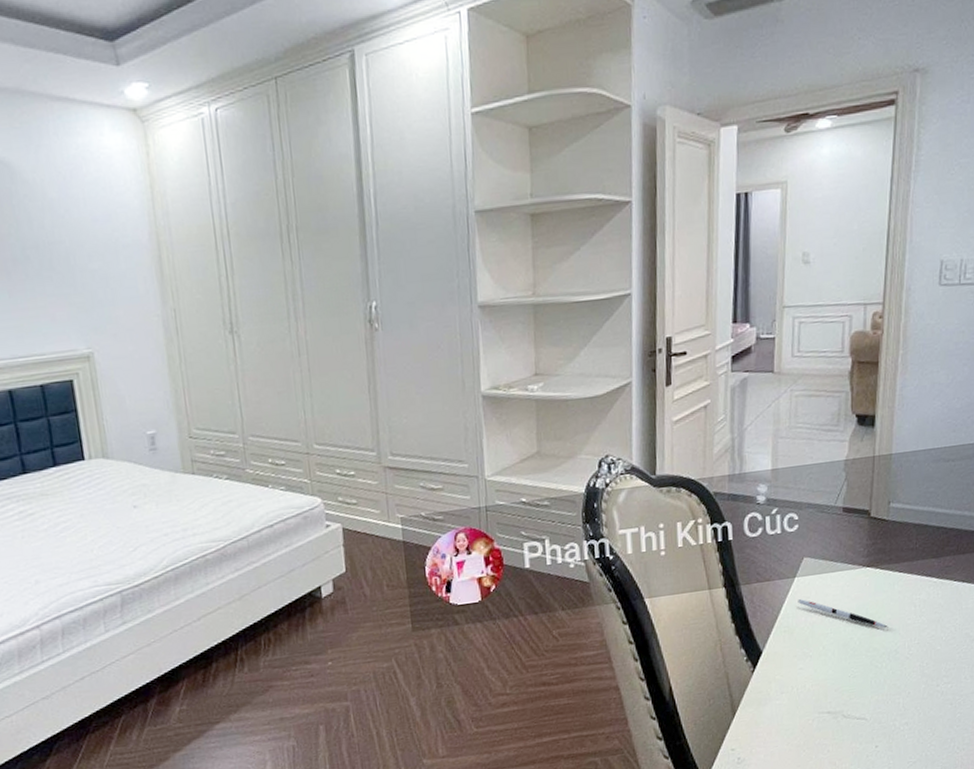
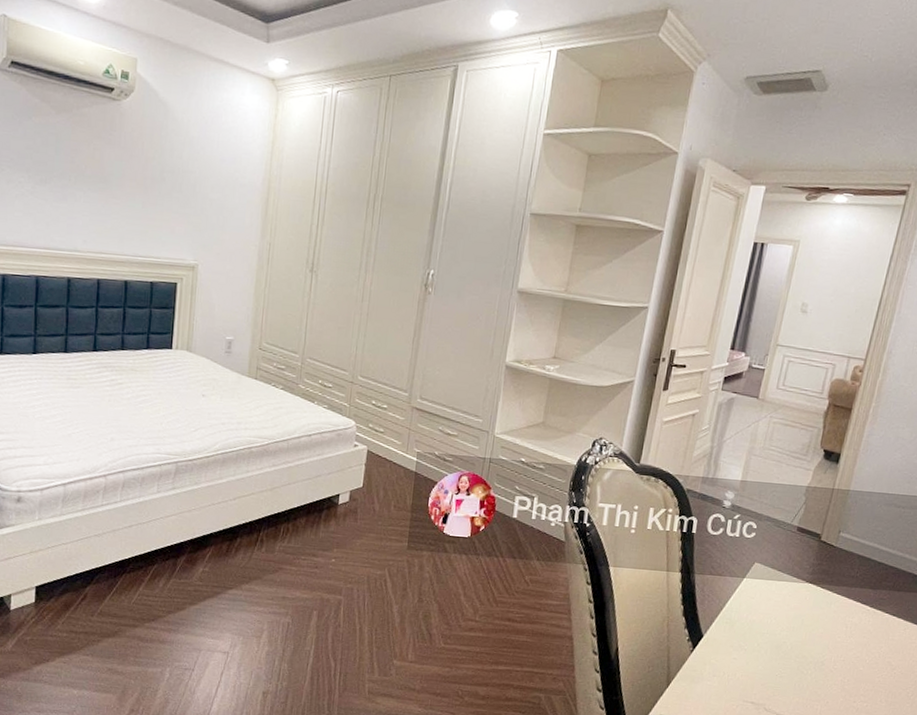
pen: present [798,599,888,628] -> none [743,598,819,641]

